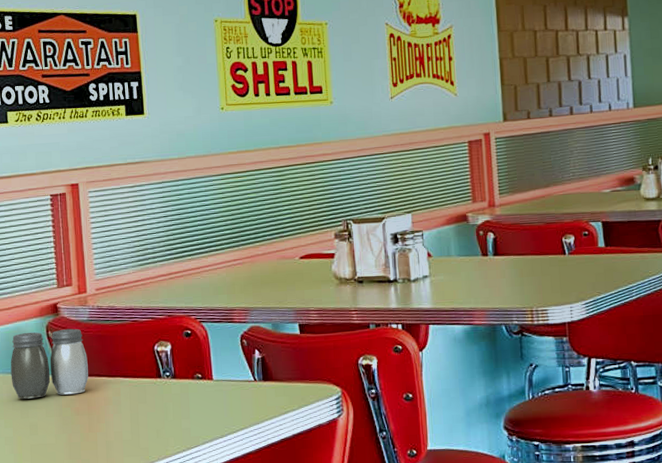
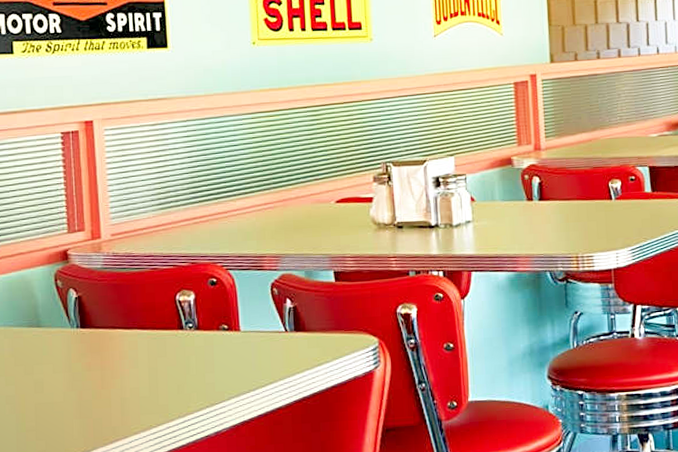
salt and pepper shaker: present [10,328,88,399] -> none [13,277,102,354]

